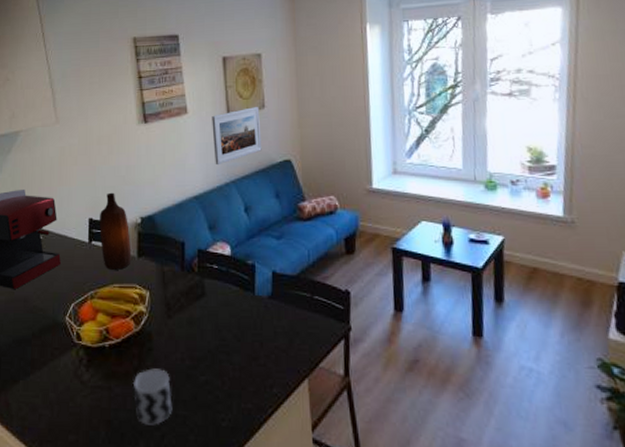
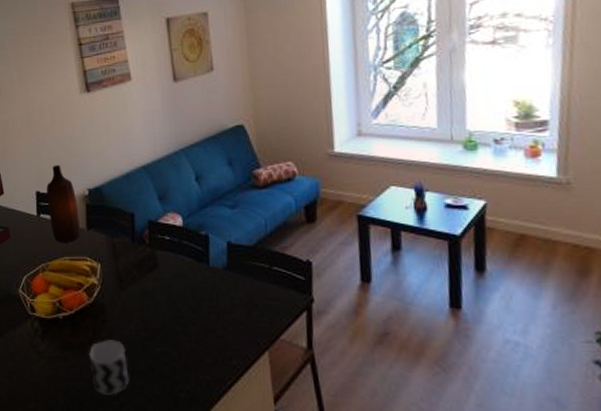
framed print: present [212,107,262,166] -> none [157,70,212,134]

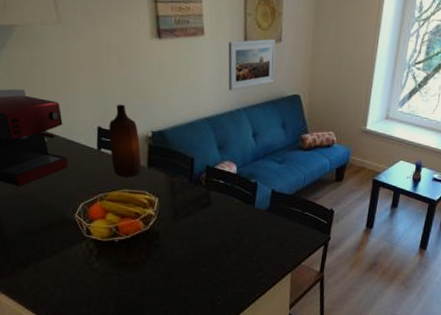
cup: present [88,340,129,395] -> none [140,260,176,303]
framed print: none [157,70,212,134] -> present [228,39,276,92]

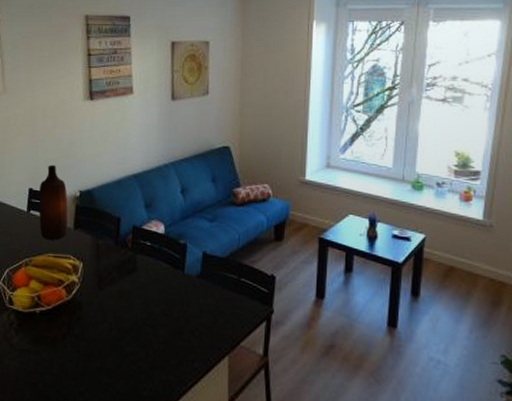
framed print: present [228,39,276,92] -> none [155,93,203,147]

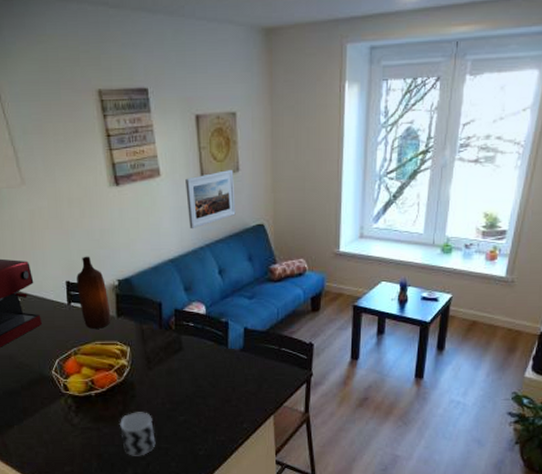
cup: none [60,336,97,391] -> present [119,412,156,456]
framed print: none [155,93,203,147] -> present [185,170,236,230]

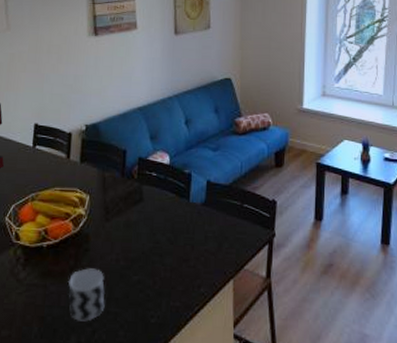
bottle: present [77,256,111,329] -> none [44,100,75,174]
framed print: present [185,170,236,230] -> none [159,27,205,80]

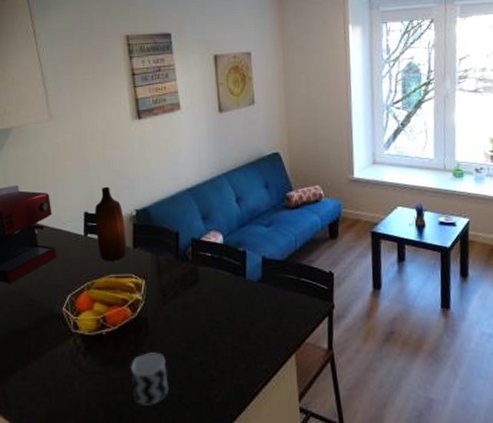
bottle: none [44,100,75,174] -> present [95,186,127,261]

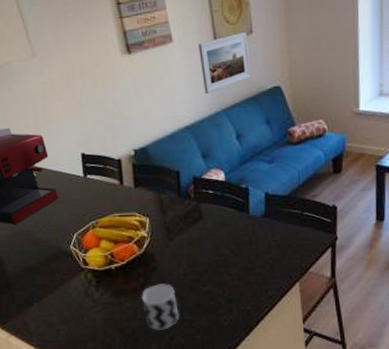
bottle: present [95,186,127,261] -> none [92,126,129,201]
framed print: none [204,103,252,159] -> present [198,32,251,95]

